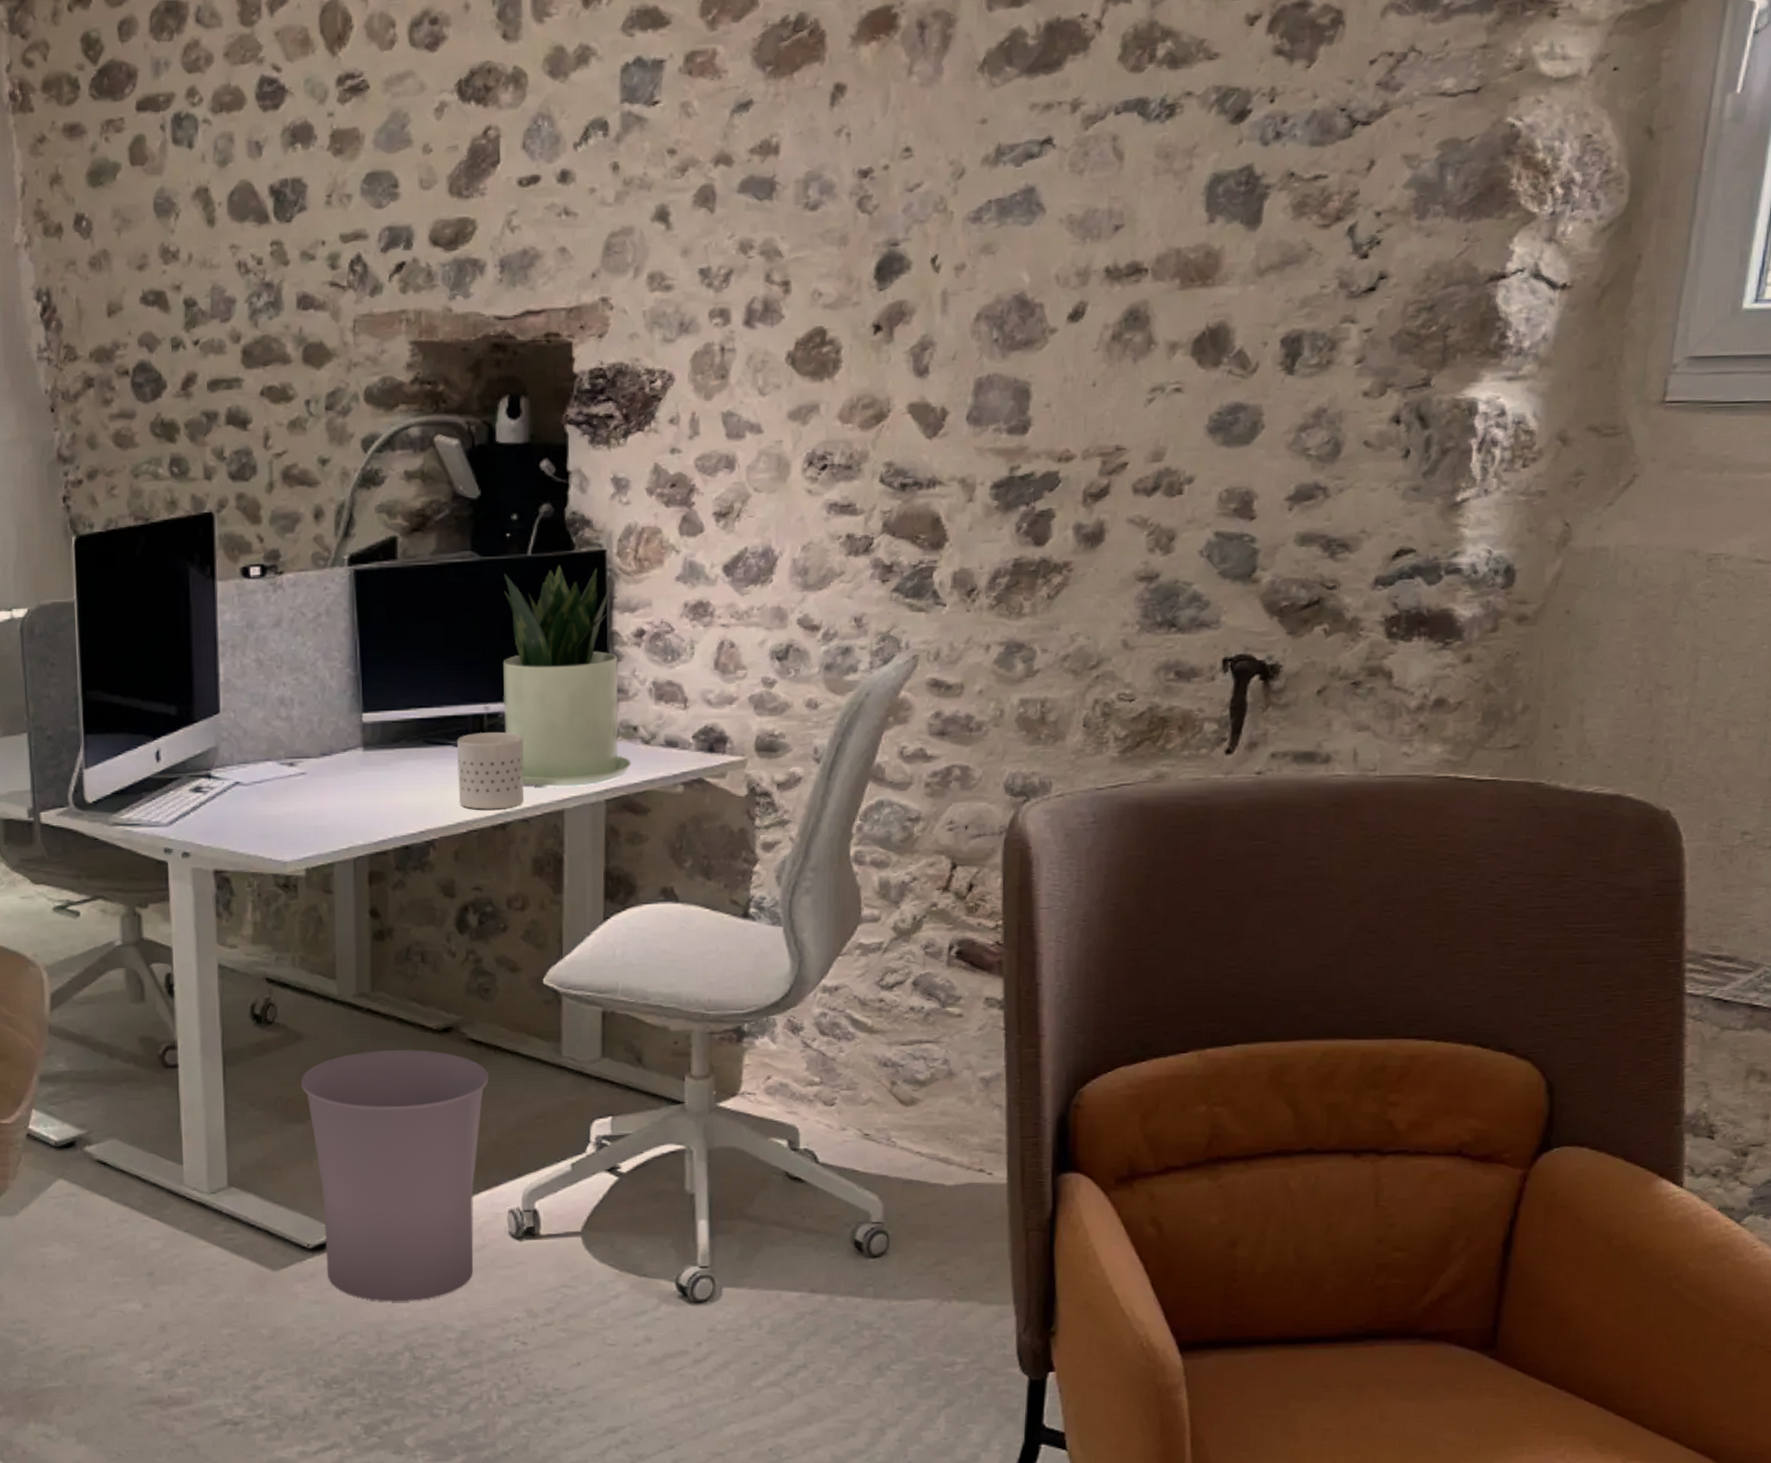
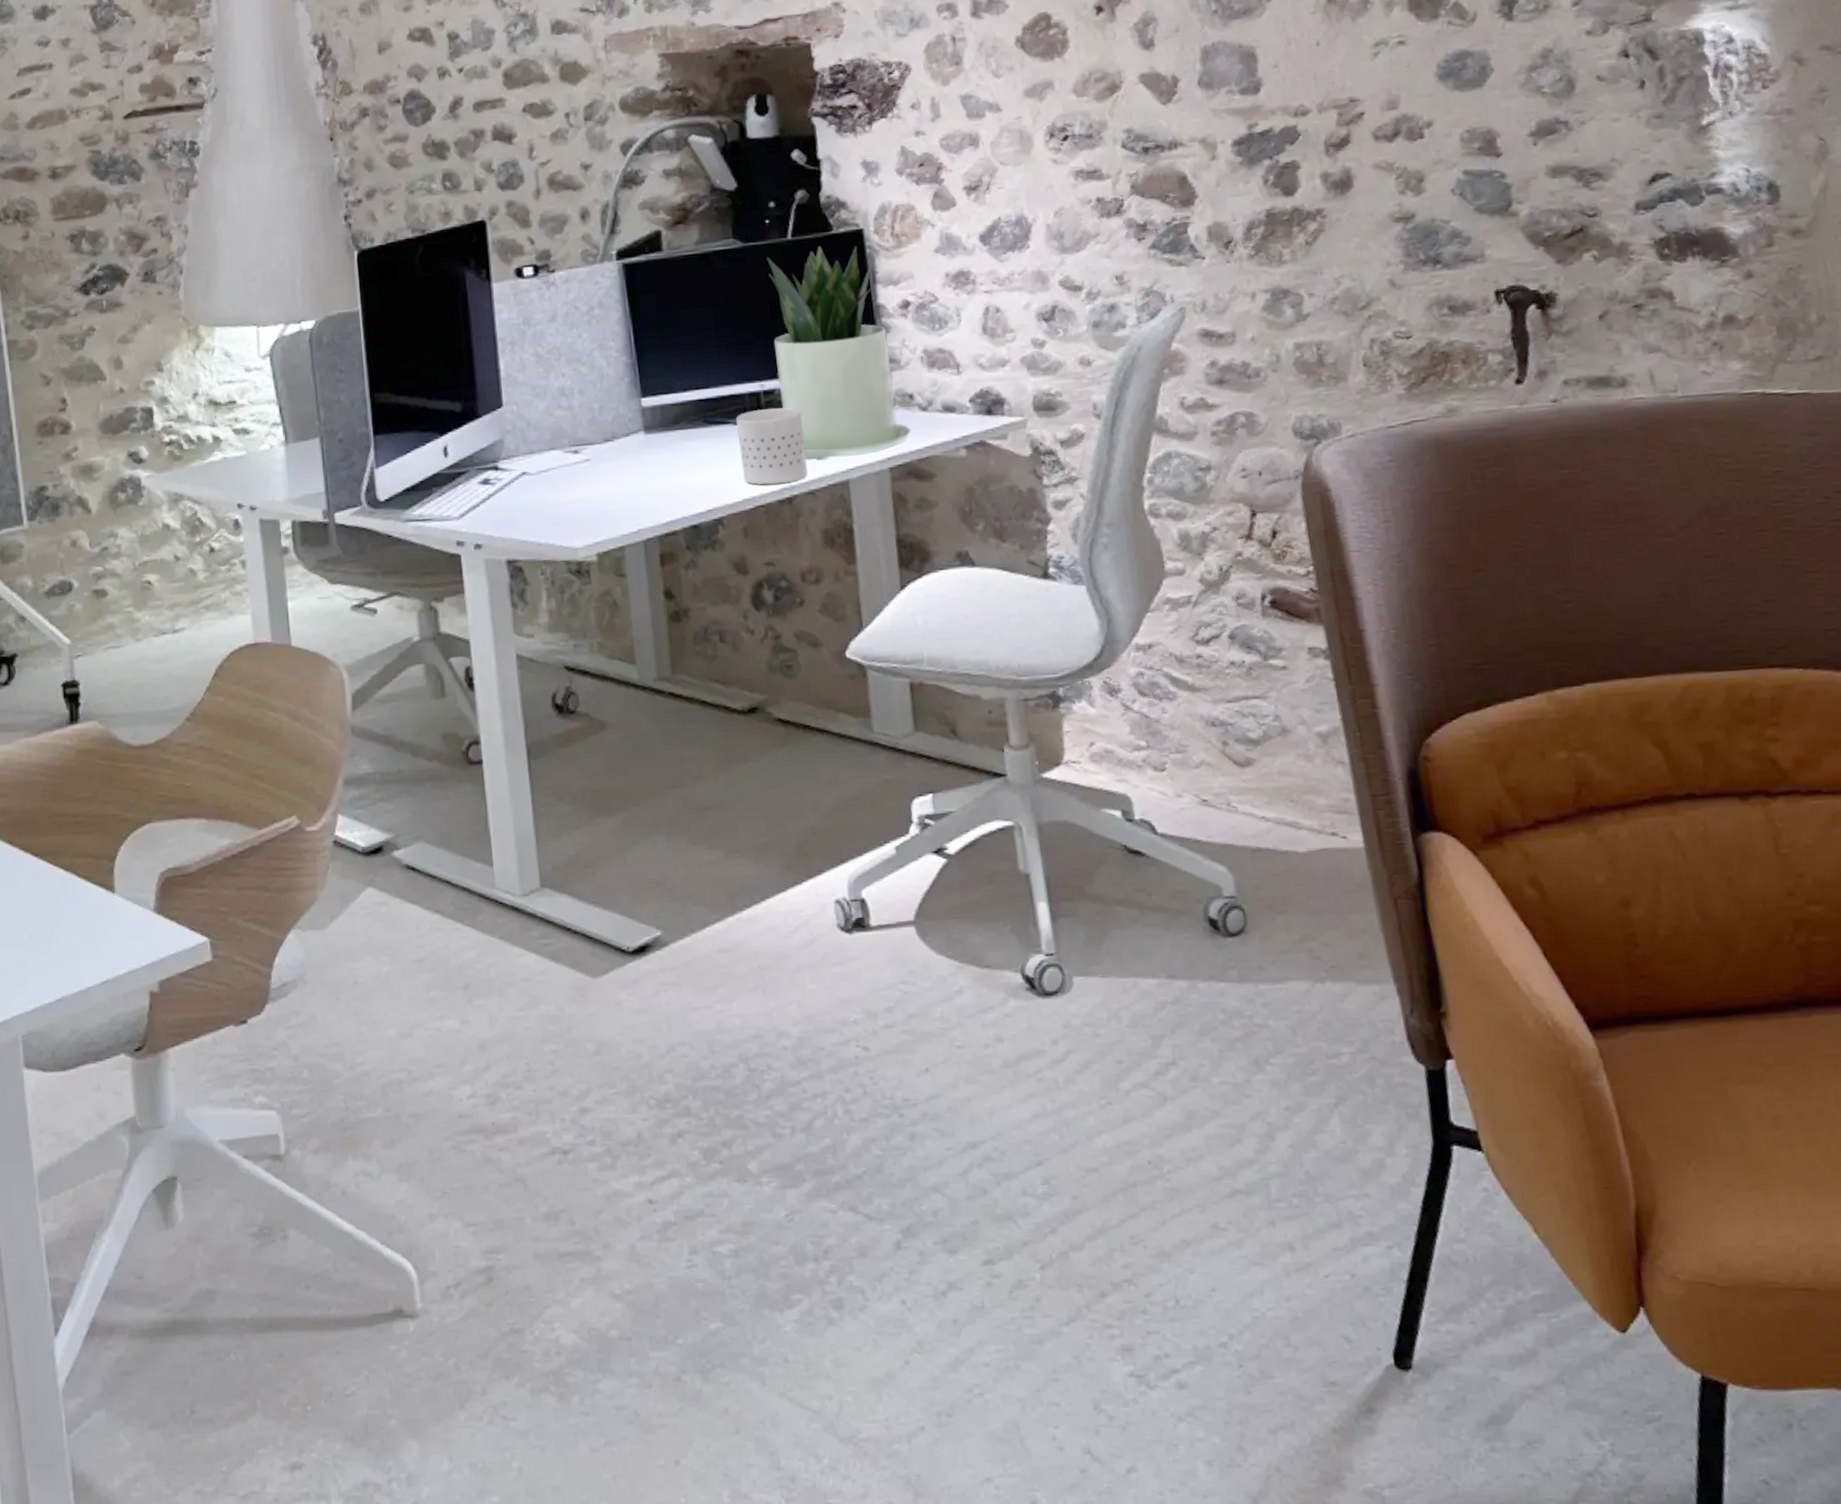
waste bin: present [300,1050,489,1301] -> none [607,733,804,1007]

